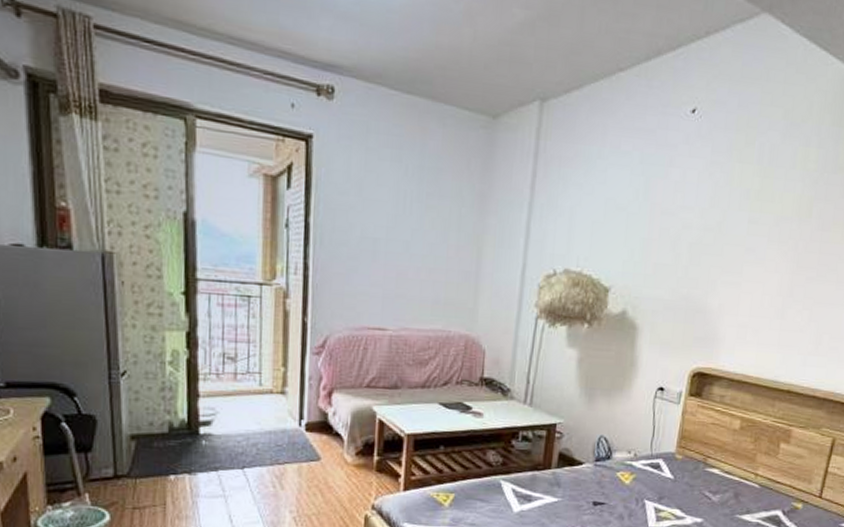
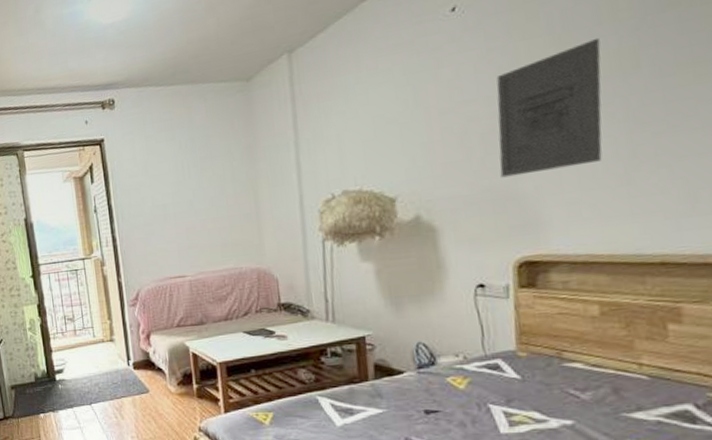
wall art: none [696,179,791,293] -> present [496,37,602,178]

